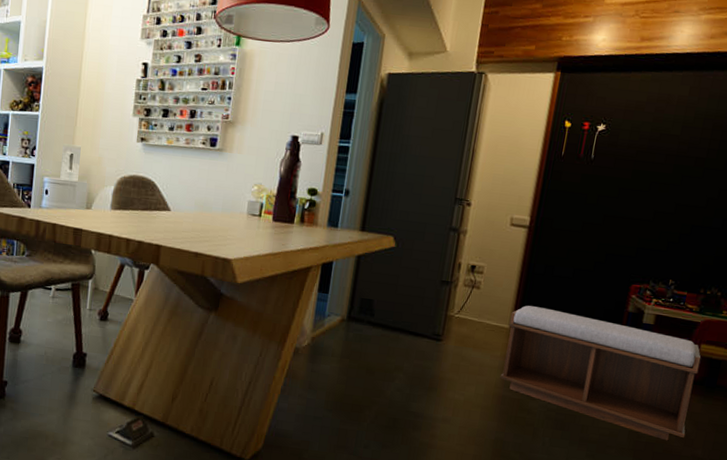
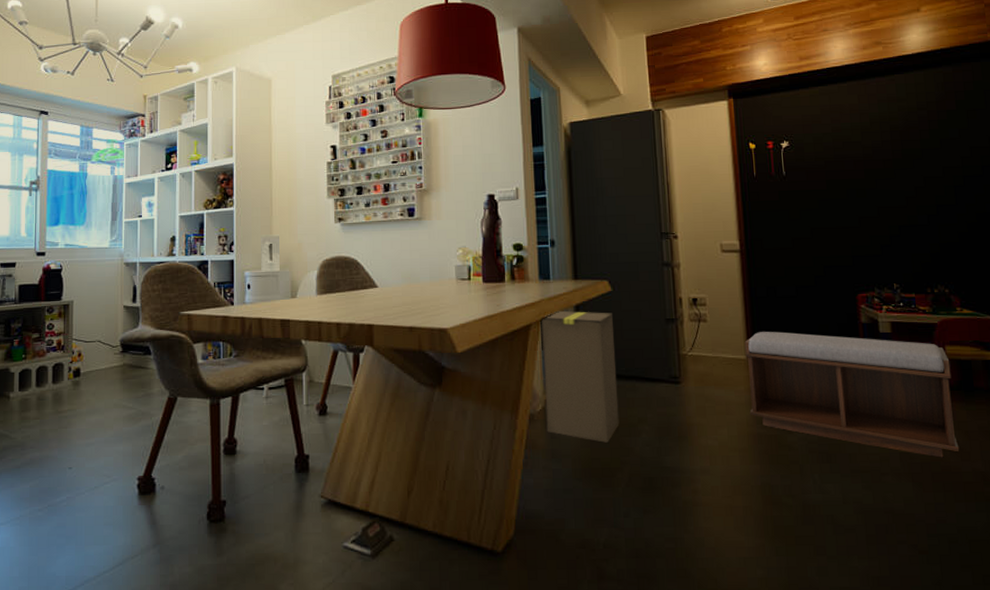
cardboard box: none [308,258,391,383] -> present [541,310,620,443]

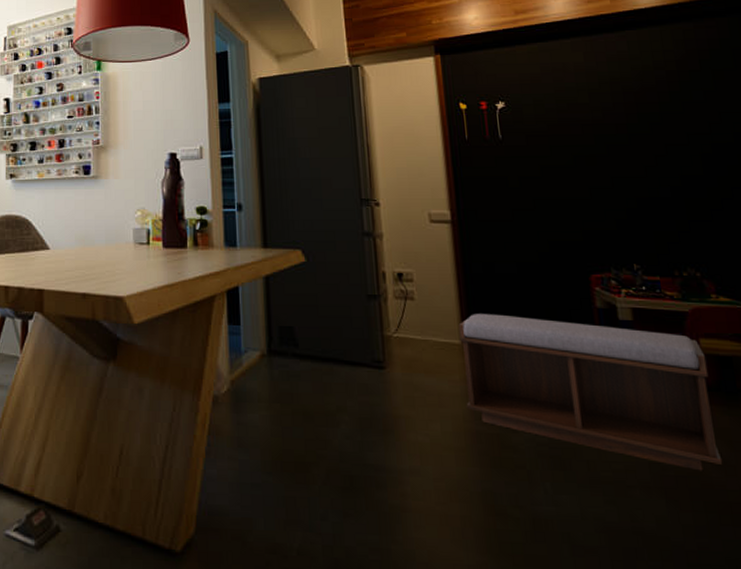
cardboard box: present [541,310,620,443] -> none [227,281,315,433]

